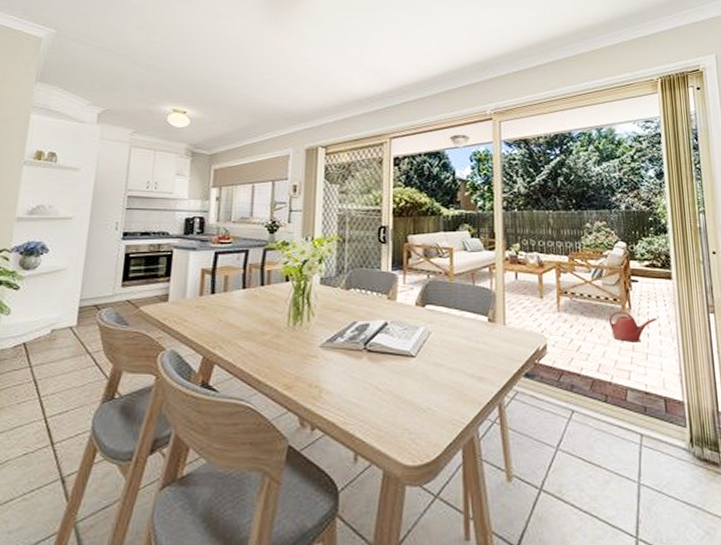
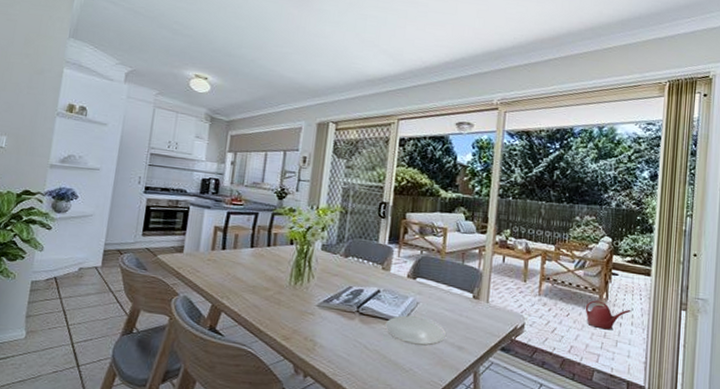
plate: none [396,348,465,380] -> present [384,315,447,346]

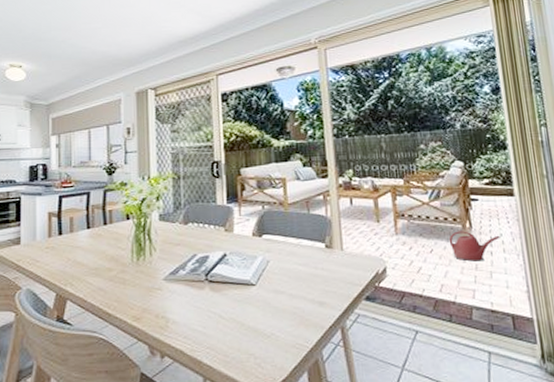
plate: present [384,315,447,346] -> none [237,276,305,307]

